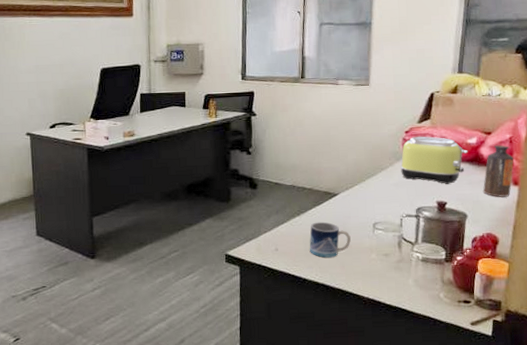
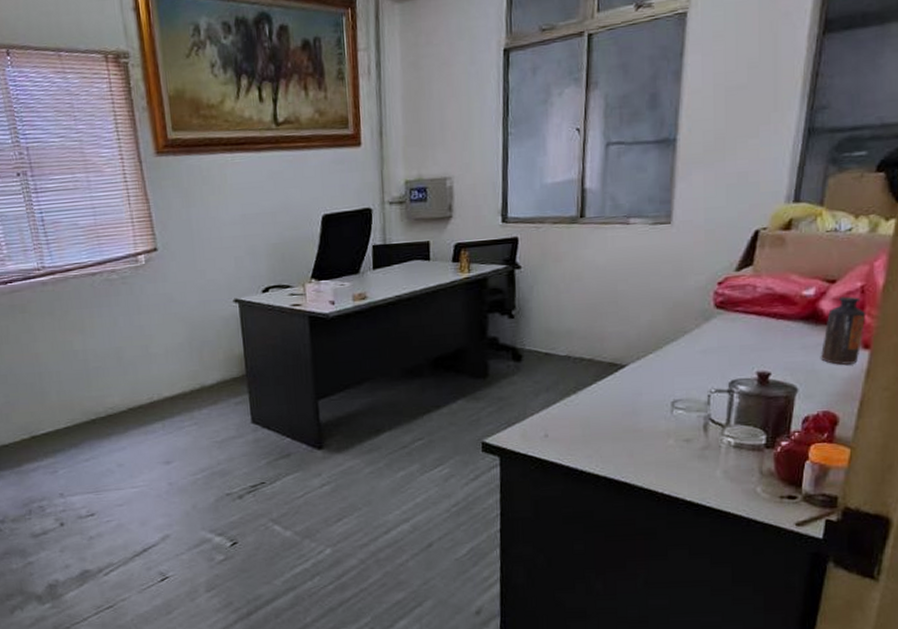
mug: present [309,222,351,258] -> none [588,400,642,445]
toaster: present [400,136,468,184] -> none [710,288,803,350]

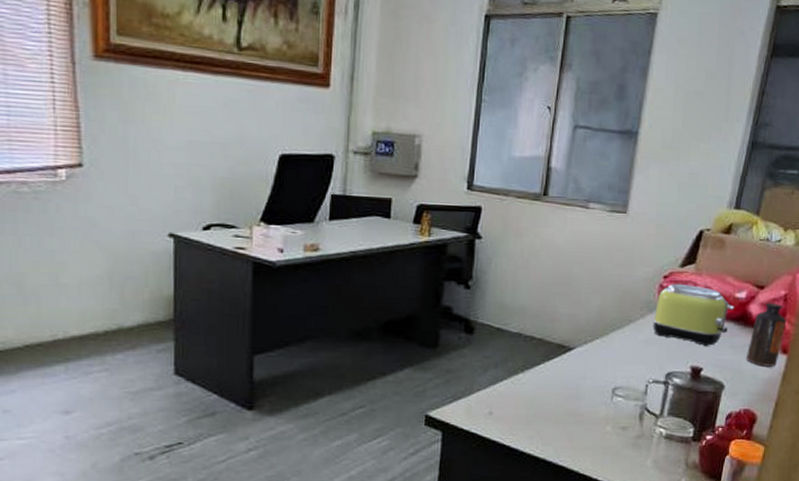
toaster: none [710,288,803,350] -> present [653,283,735,346]

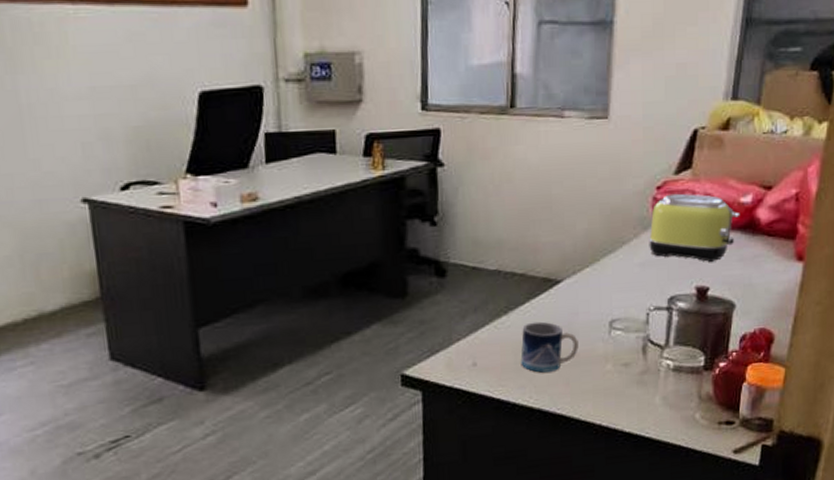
mug: none [531,381,584,427] -> present [520,321,579,373]
bottle: present [746,302,787,367] -> none [758,204,800,278]

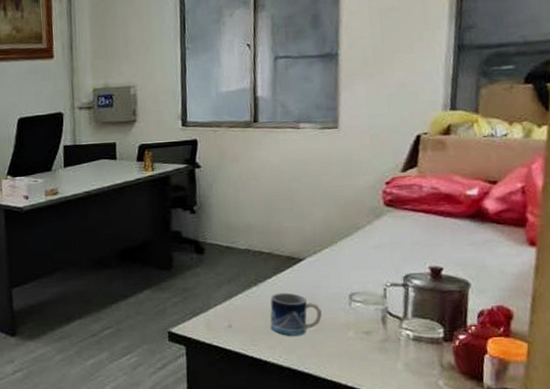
toaster: present [649,193,741,262] -> none [381,187,468,246]

